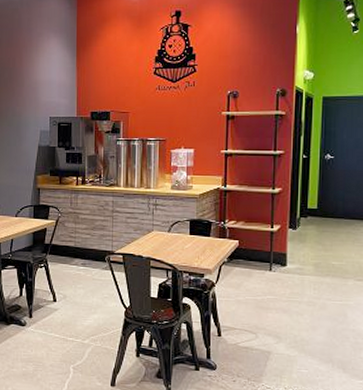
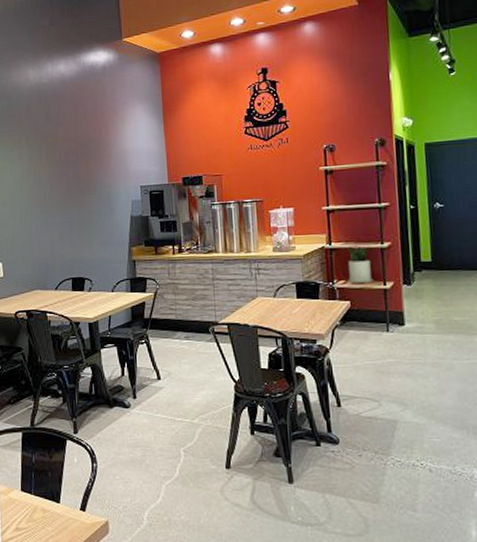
planter: none [238,189,263,225] -> present [347,246,374,284]

